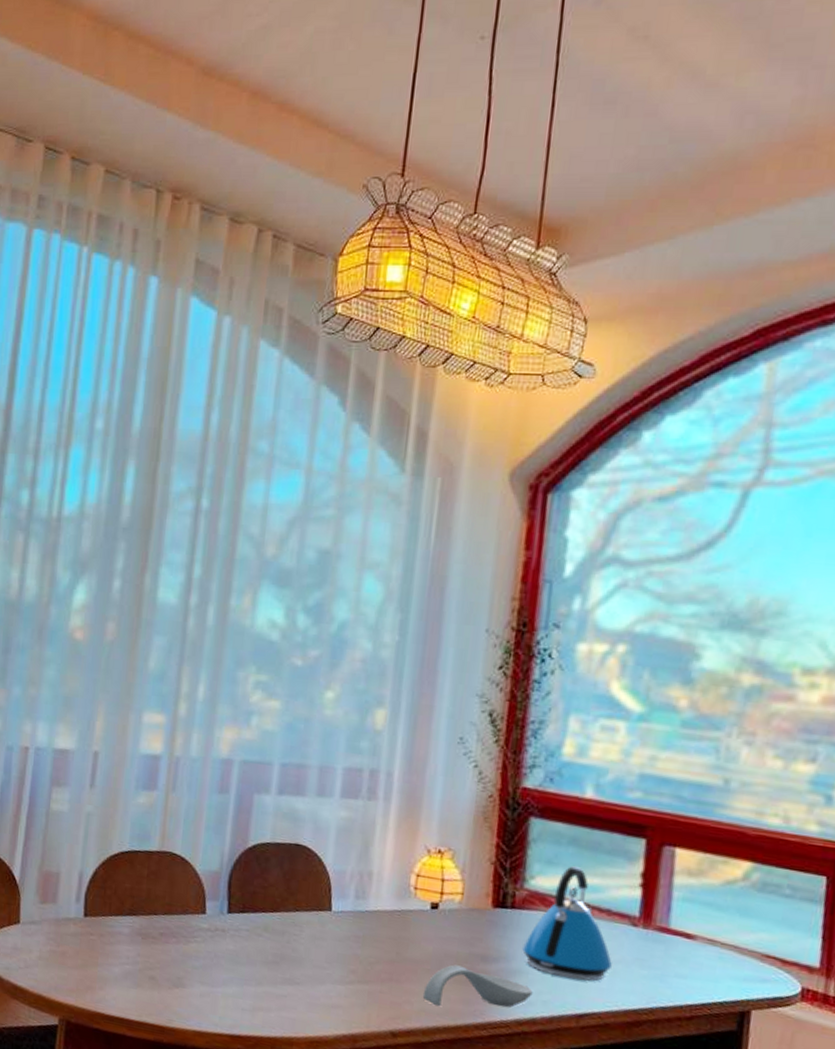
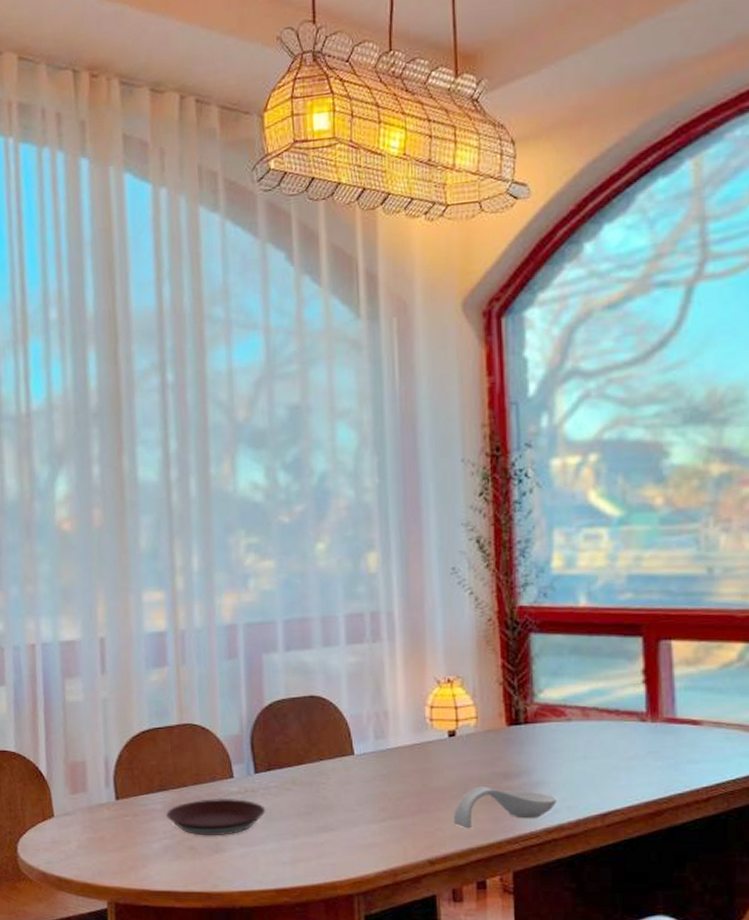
plate: none [132,930,234,972] -> present [166,798,266,837]
kettle: present [522,865,613,981] -> none [541,673,628,782]

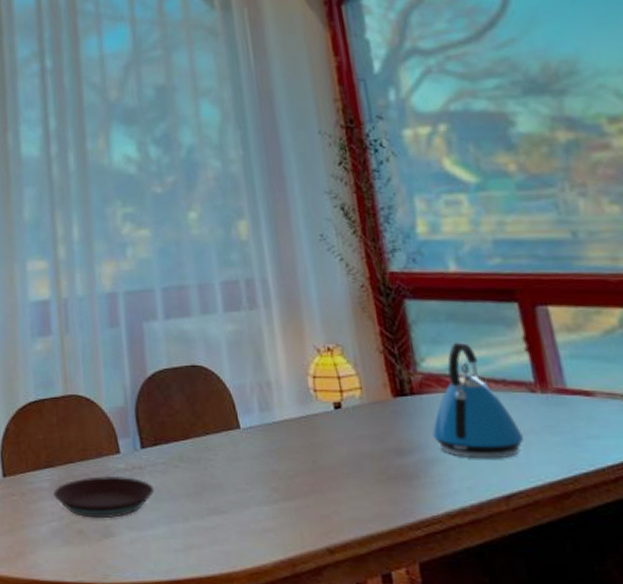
spoon rest: present [453,786,557,829] -> none [348,464,456,512]
kettle: none [541,673,628,782] -> present [432,340,525,459]

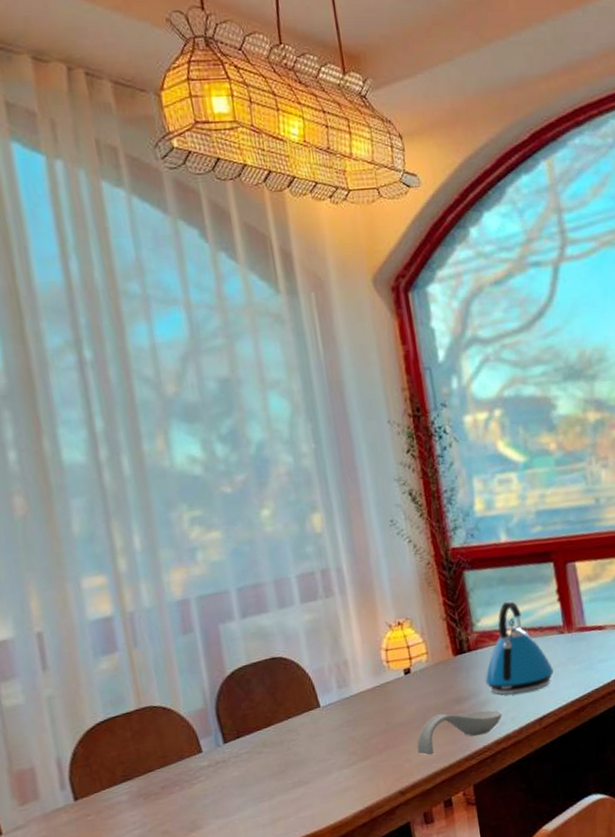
plate: present [53,475,155,519] -> none [133,771,240,819]
spoon rest: none [348,464,456,512] -> present [416,710,502,755]

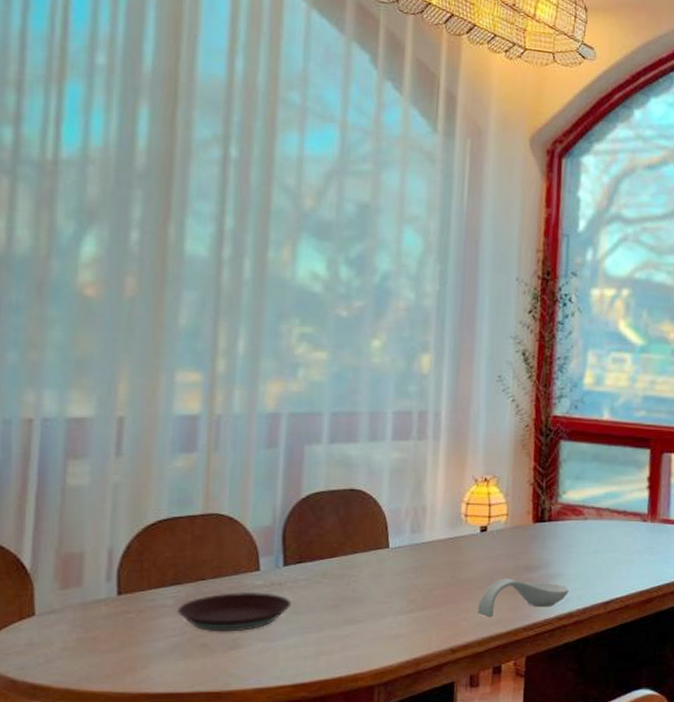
plate: none [133,771,240,819] -> present [178,591,292,632]
kettle: present [485,600,555,695] -> none [559,477,630,574]

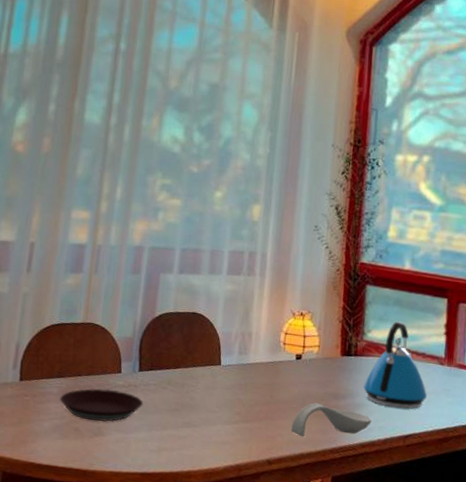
kettle: none [559,477,630,574] -> present [363,320,428,409]

